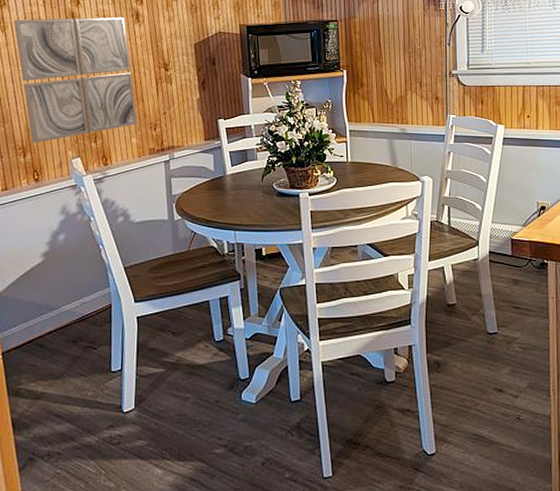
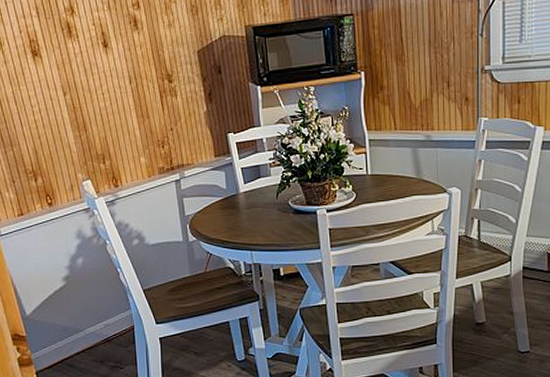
wall art: present [13,16,138,143] -> none [9,24,145,166]

